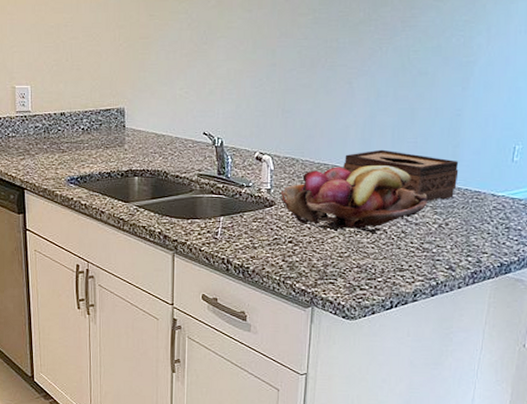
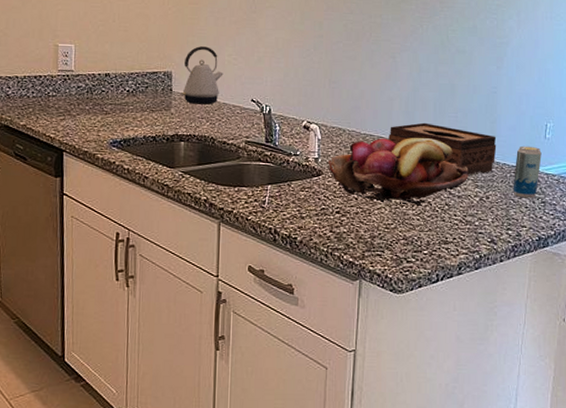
kettle: none [134,81,175,139] -> present [181,46,224,105]
beverage can: none [474,170,508,224] -> present [513,145,542,199]

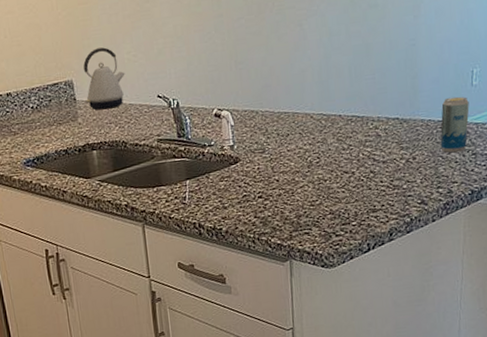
fruit basket: present [328,138,469,205] -> none [244,105,393,180]
tissue box: present [388,122,497,175] -> none [304,89,420,138]

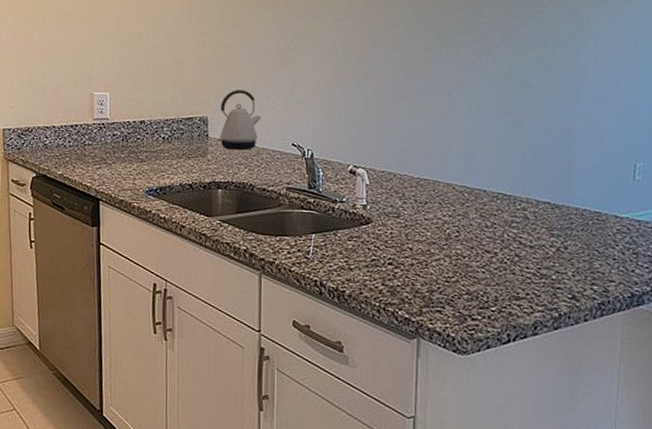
beverage can: present [440,96,470,153] -> none [596,189,631,249]

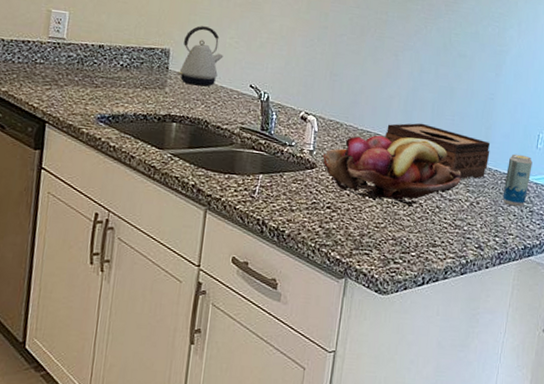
fruit basket: none [378,181,542,256] -> present [322,135,462,207]
tissue box: none [446,164,575,223] -> present [385,123,491,179]
beverage can: none [596,189,631,249] -> present [502,154,533,207]

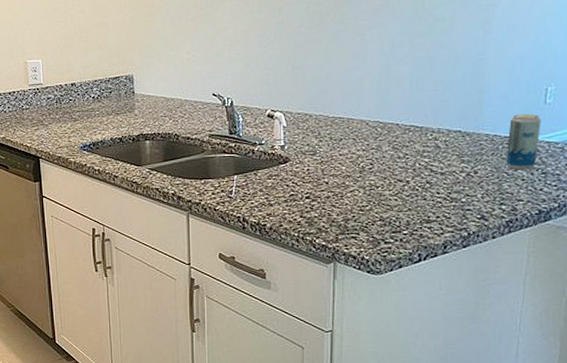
kettle: present [177,26,224,87] -> none [143,47,183,104]
fruit basket: present [322,135,462,207] -> none [295,115,453,185]
tissue box: present [385,123,491,179] -> none [359,99,486,151]

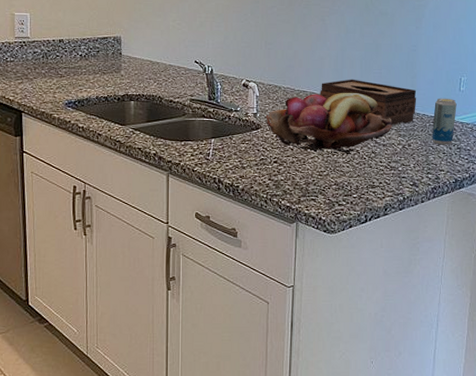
fruit basket: none [295,115,453,185] -> present [266,93,392,153]
tissue box: none [359,99,486,151] -> present [320,79,417,126]

